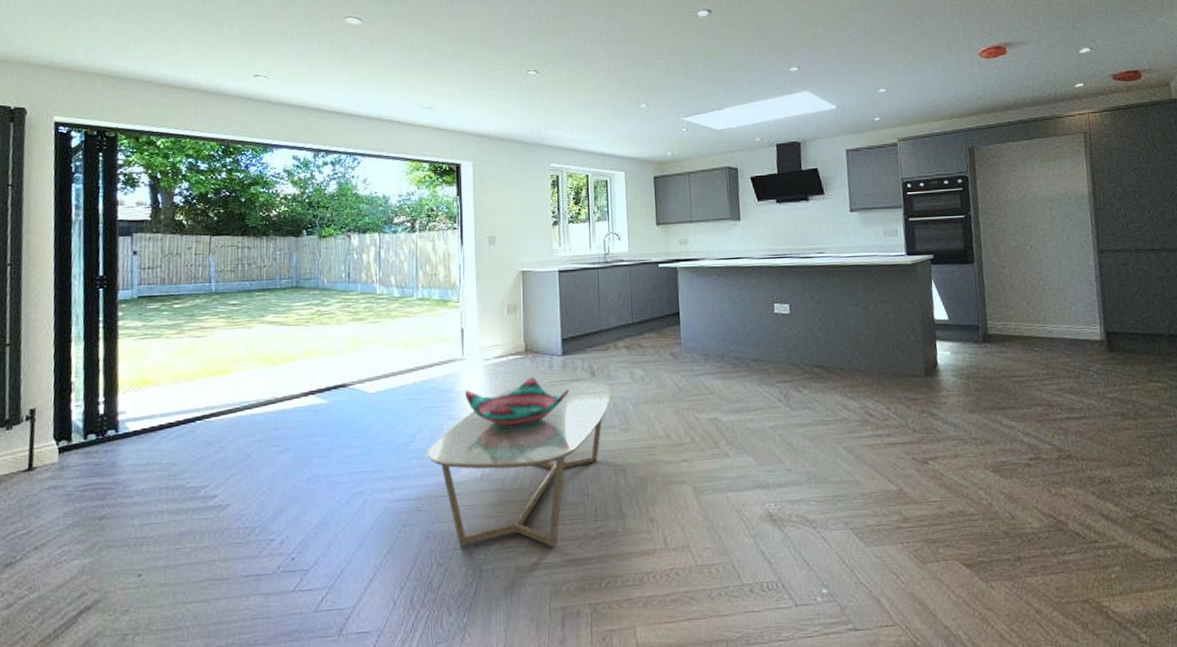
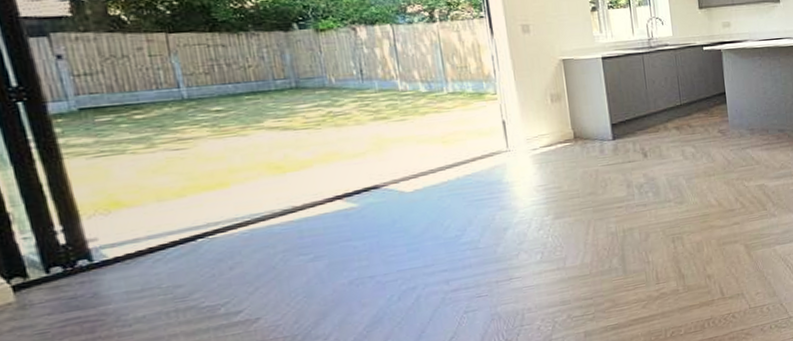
coffee table: present [427,381,613,547] -> none [480,162,666,322]
decorative bowl: present [465,377,569,428] -> none [514,162,623,213]

